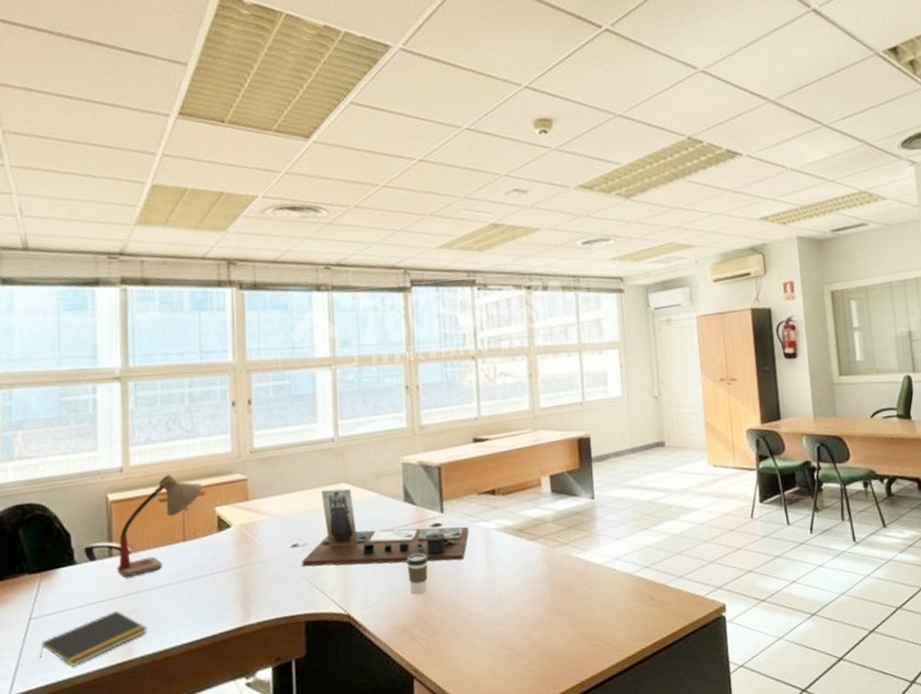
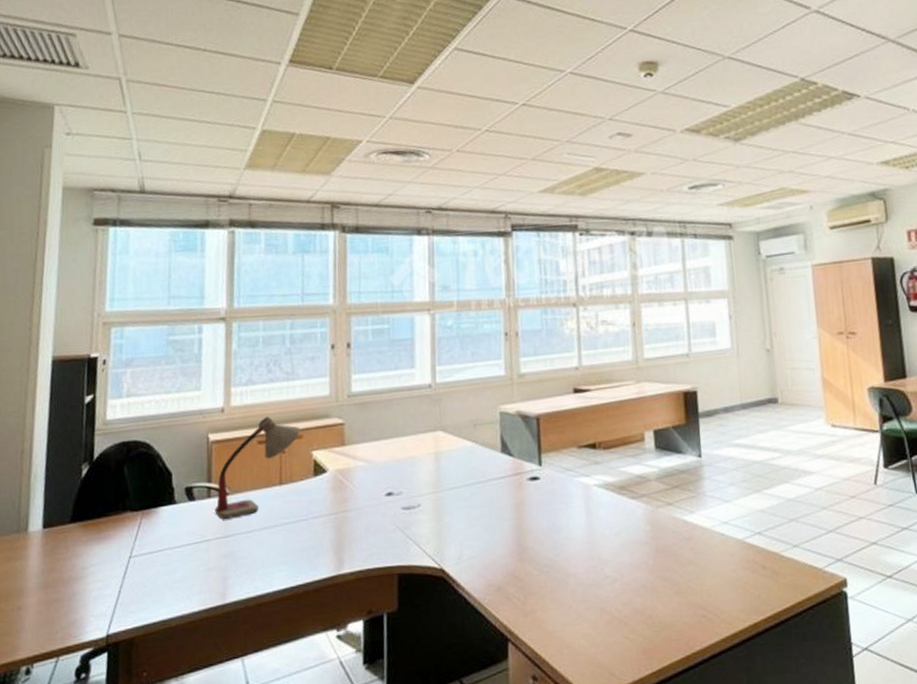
notepad: present [40,611,147,667] -> none [138,553,242,609]
desk organizer: present [301,489,469,567] -> none [396,437,568,517]
coffee cup: present [406,553,428,594] -> none [503,507,525,551]

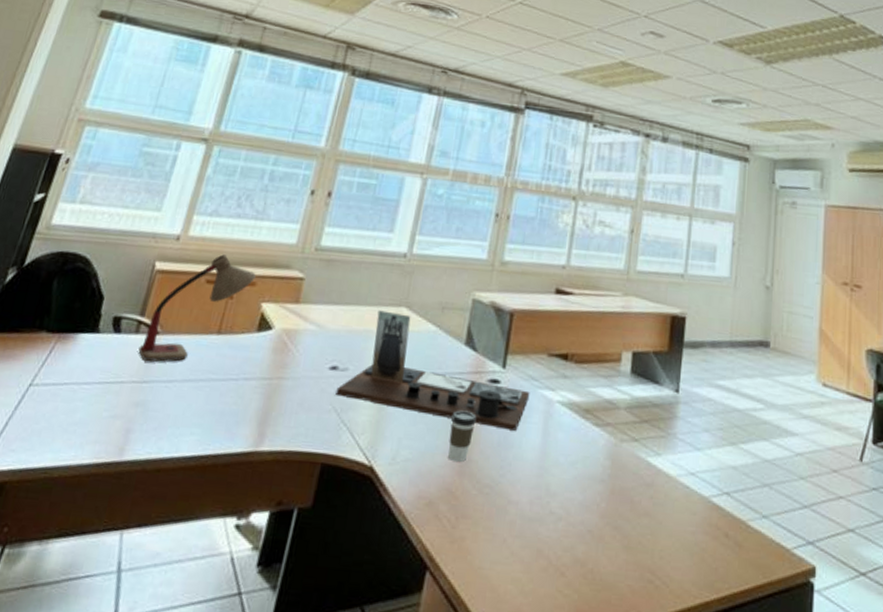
desk organizer: none [396,437,568,517] -> present [336,310,530,431]
coffee cup: none [503,507,525,551] -> present [448,410,476,462]

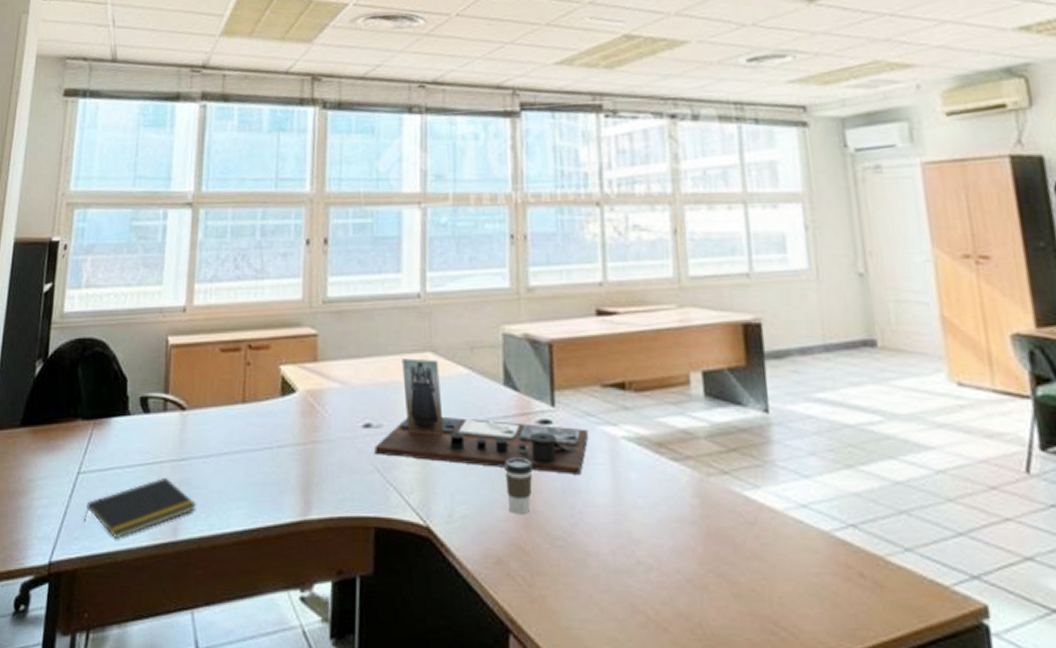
notepad: none [26,398,149,455] -> present [84,478,196,540]
desk lamp: present [138,254,256,362] -> none [170,320,268,439]

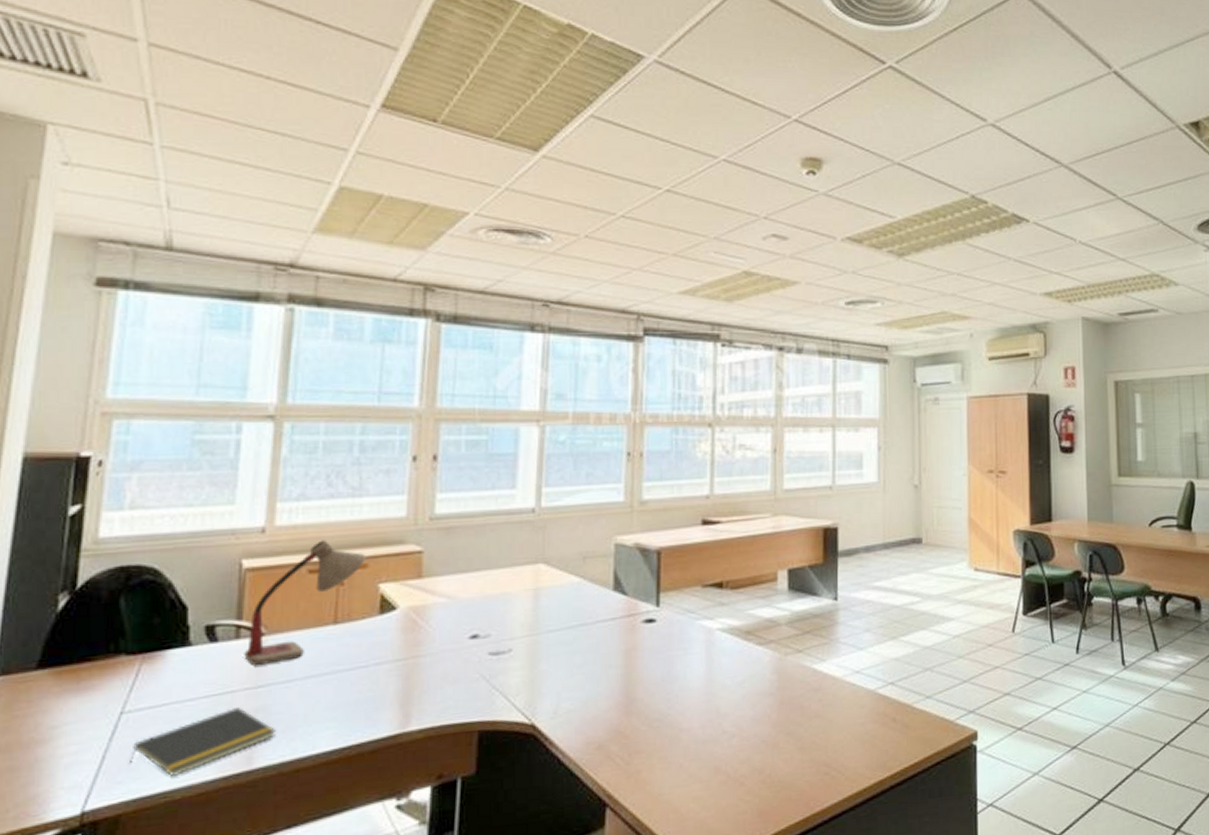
desk lamp: none [170,320,268,439] -> present [244,540,366,666]
desk organizer: present [374,358,589,475] -> none [481,570,688,665]
coffee cup: present [504,458,533,514] -> none [610,654,636,703]

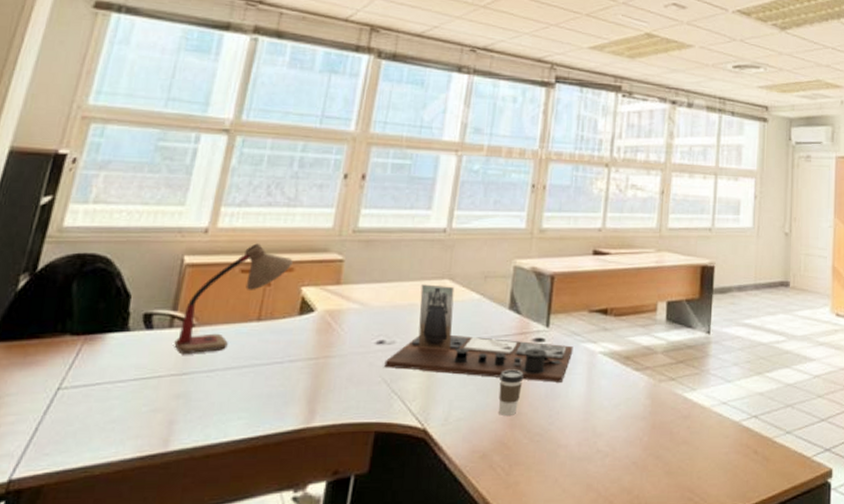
notepad: present [130,707,276,777] -> none [59,392,193,453]
desk organizer: none [481,570,688,665] -> present [384,284,573,382]
coffee cup: none [610,654,636,703] -> present [498,369,524,415]

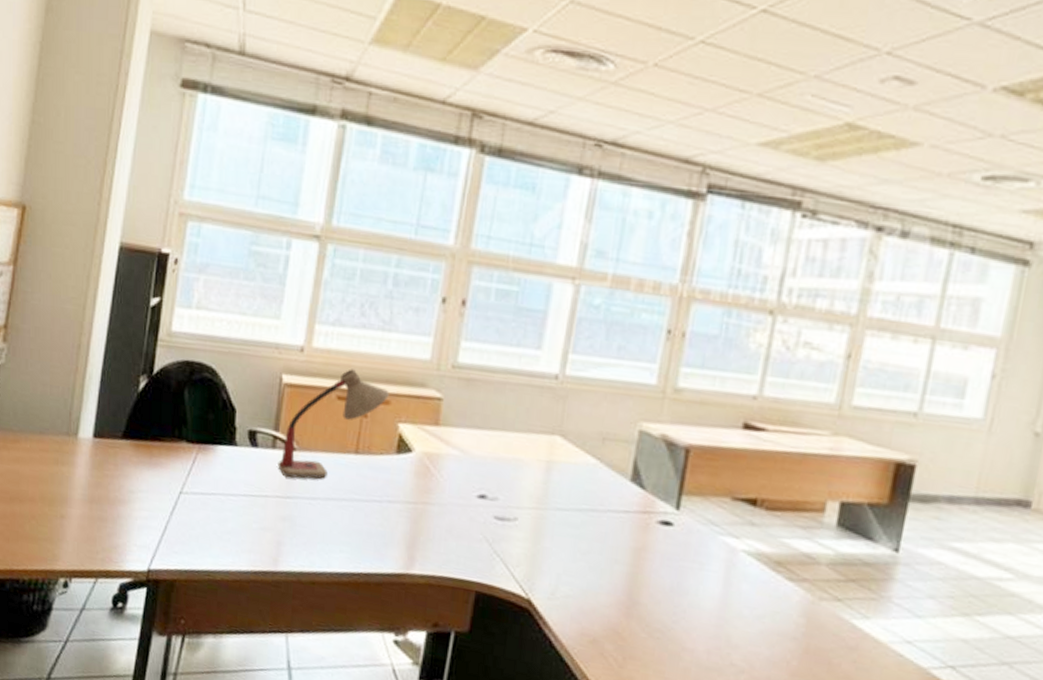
desk organizer: present [384,284,573,382] -> none [486,437,709,578]
coffee cup: present [498,369,524,415] -> none [613,551,645,604]

